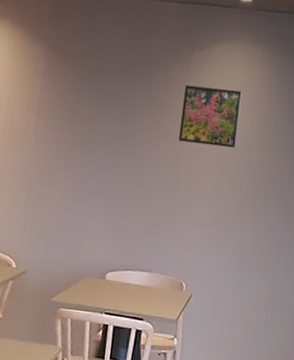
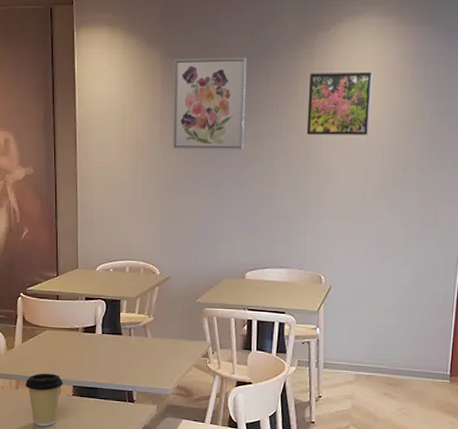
wall art: none [46,55,128,149] -> present [172,57,248,150]

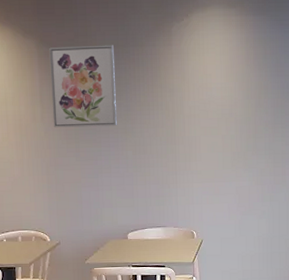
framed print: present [306,72,372,135] -> none [169,55,223,110]

